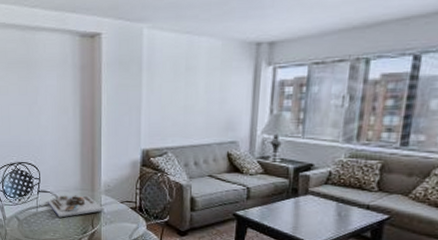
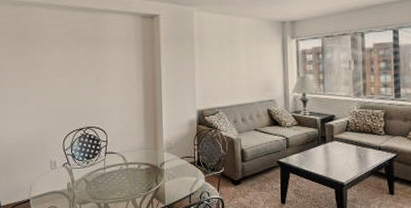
board game: present [47,195,104,218] -> none [114,154,167,177]

